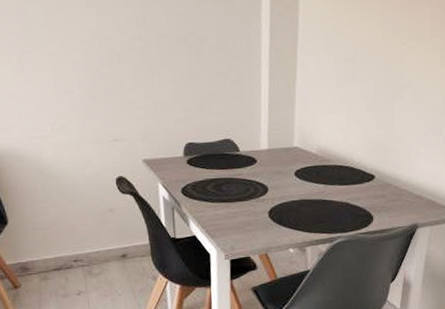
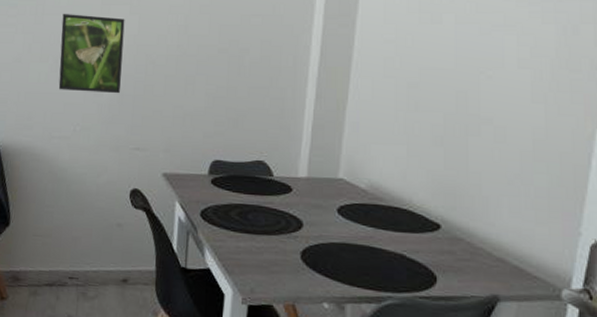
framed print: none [17,10,90,91] -> present [58,13,125,94]

